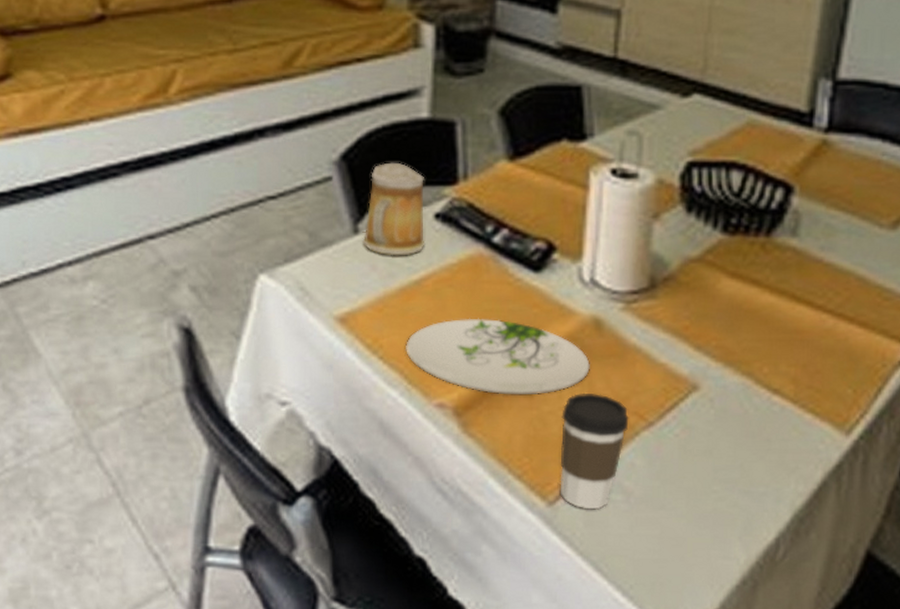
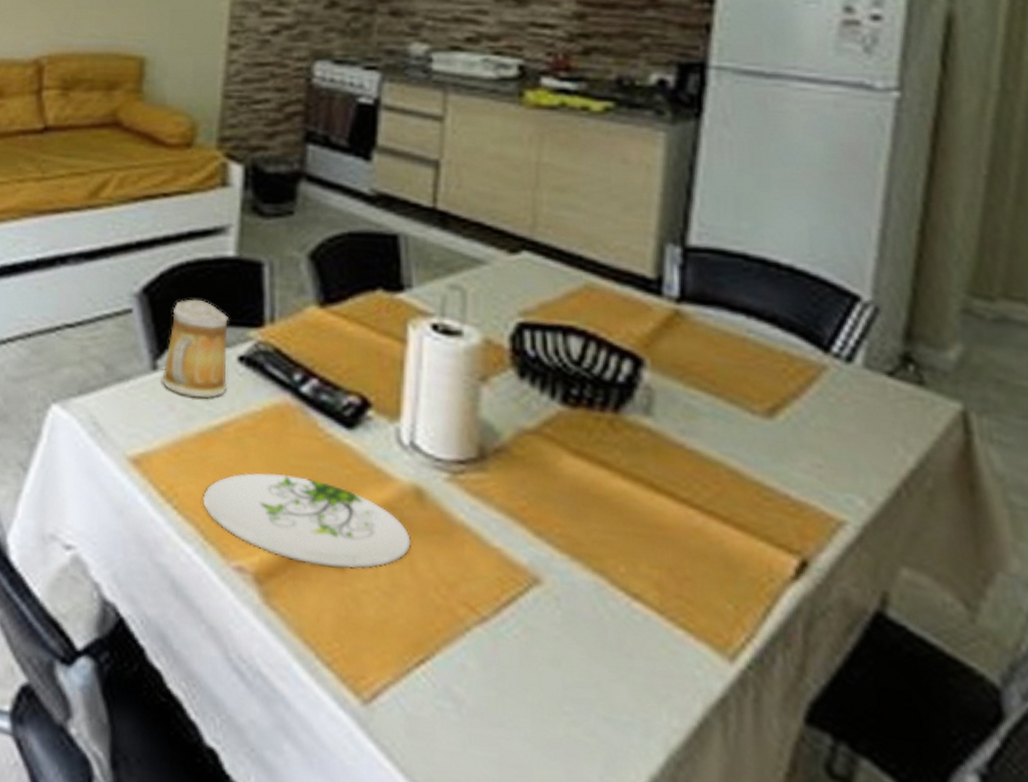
coffee cup: present [560,394,629,510] -> none [376,573,458,717]

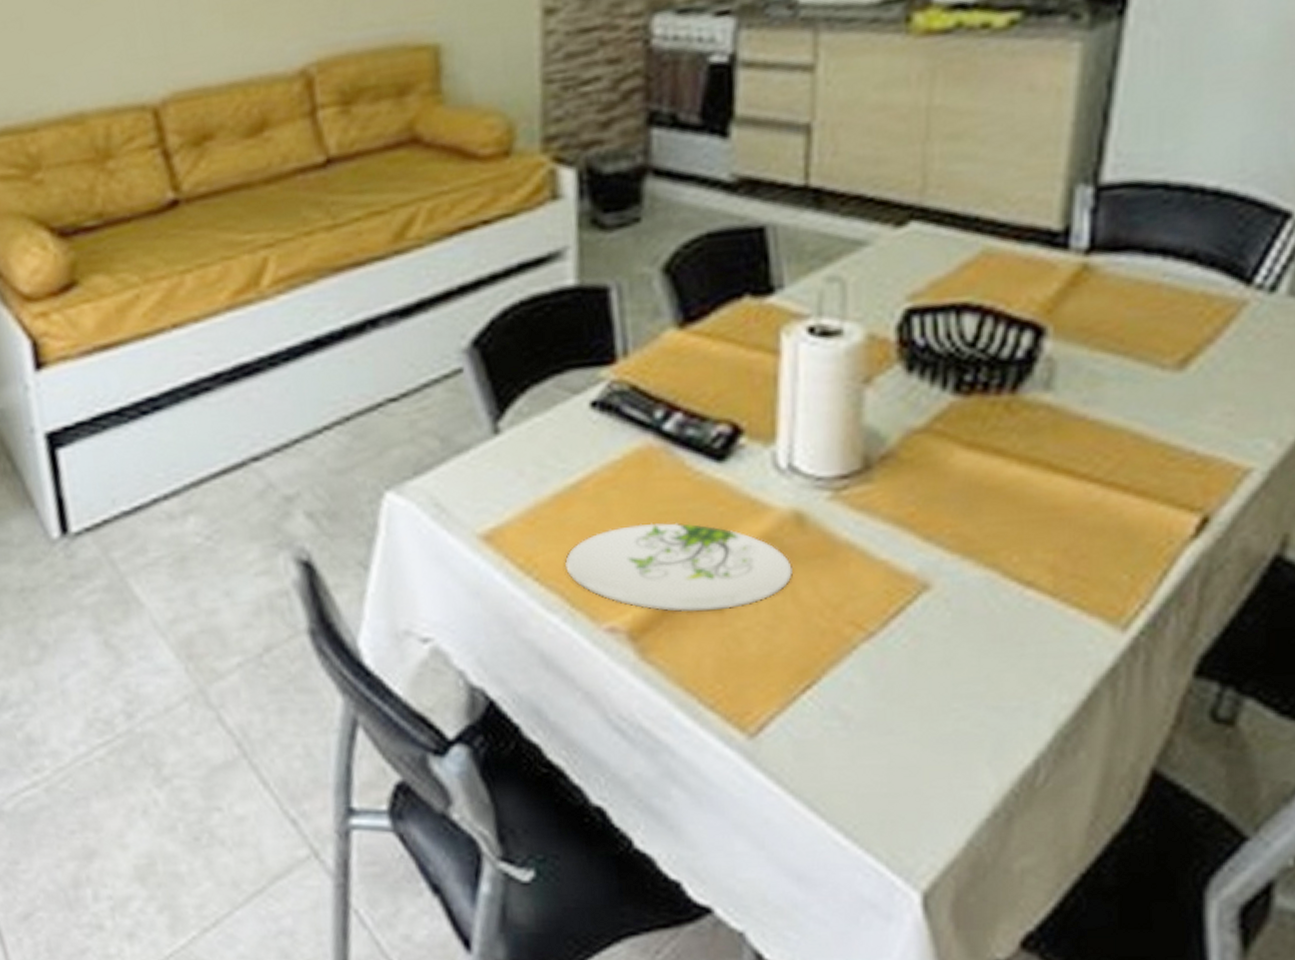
mug: present [161,299,228,399] -> none [505,343,581,457]

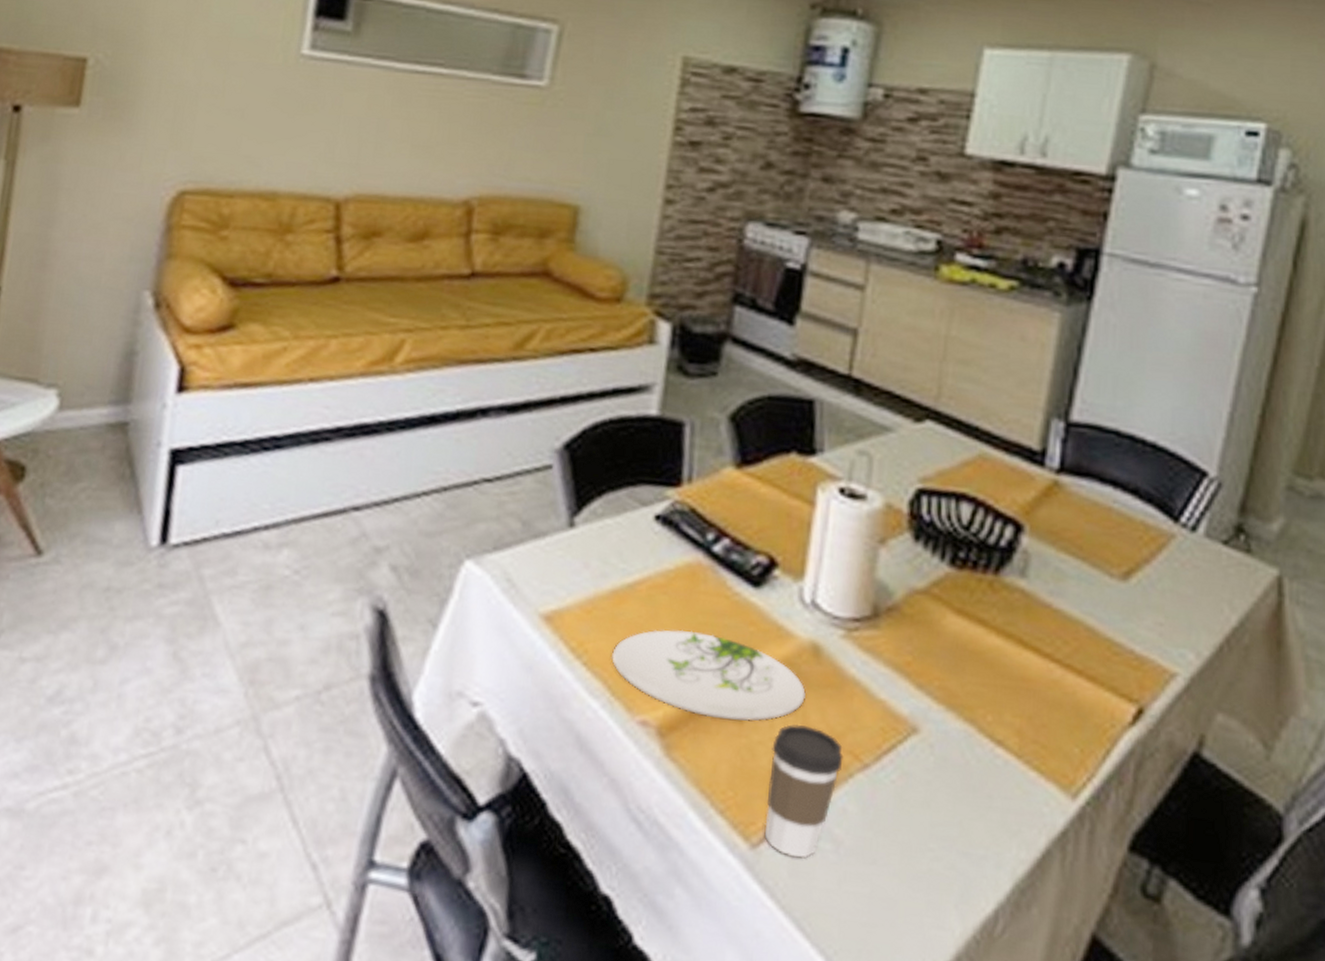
coffee cup: none [760,603,844,740] -> present [765,724,844,859]

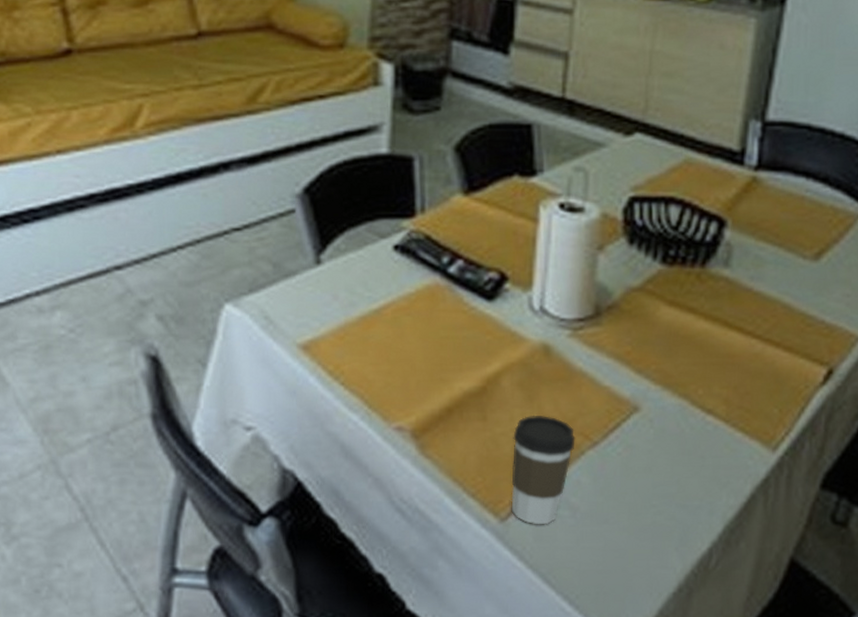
plate: present [612,629,806,722] -> none [366,345,539,418]

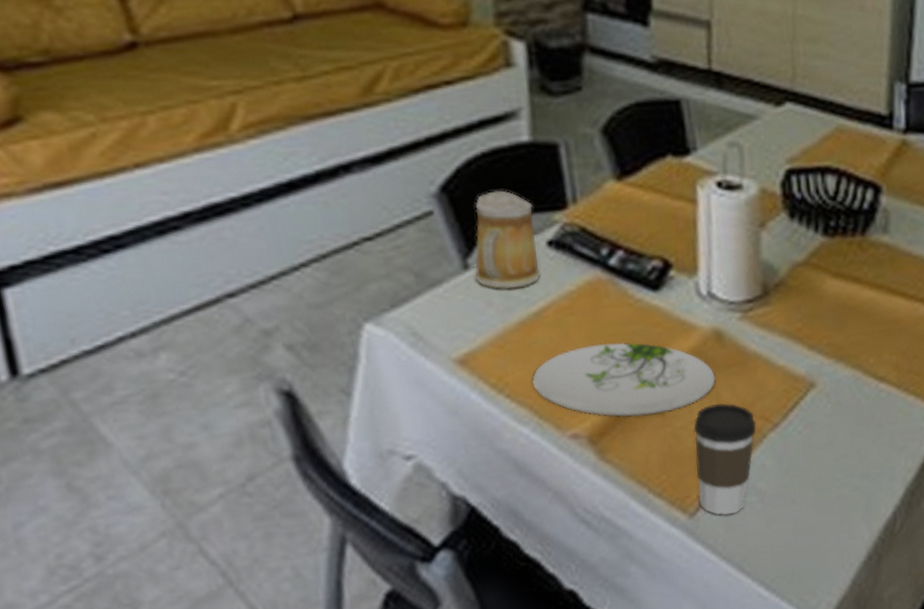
mug: none [324,196,385,286] -> present [474,190,541,289]
plate: none [366,345,539,418] -> present [532,342,716,418]

